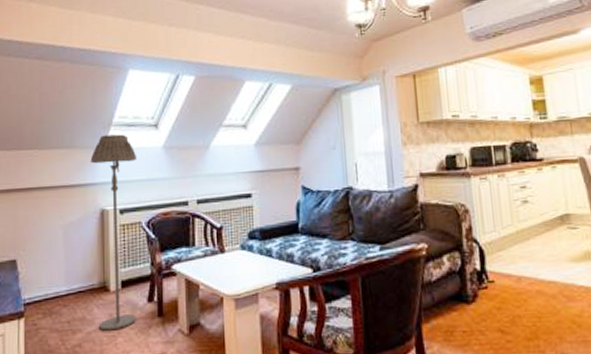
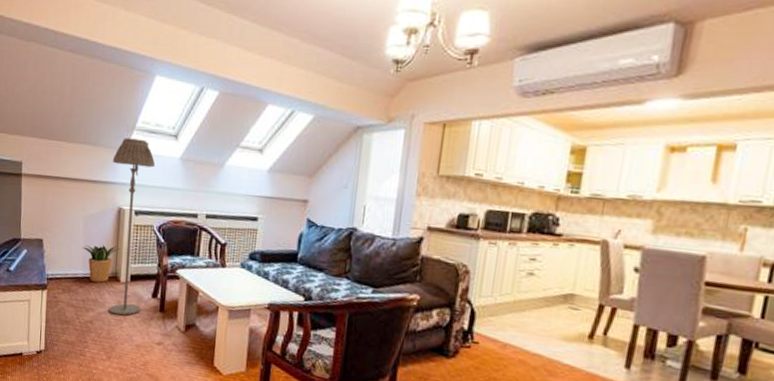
potted plant: none [63,251,107,297] -> present [82,244,121,283]

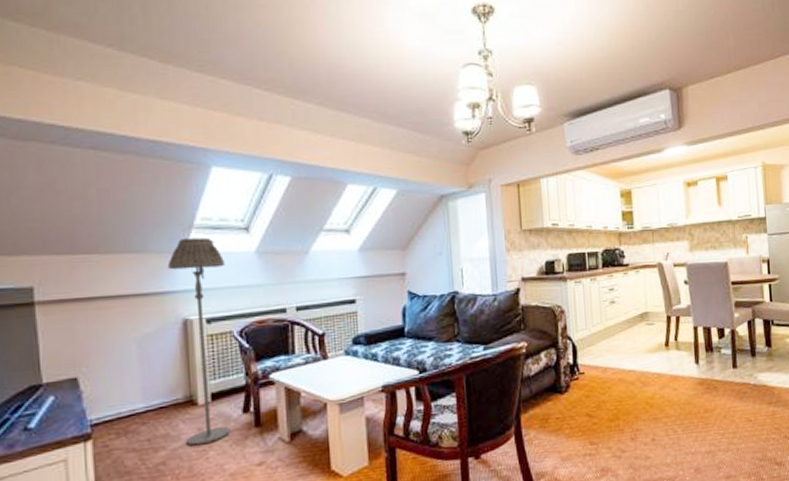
potted plant: present [82,244,121,283] -> none [139,364,193,414]

